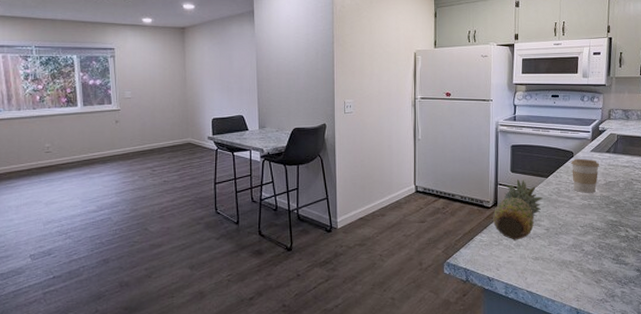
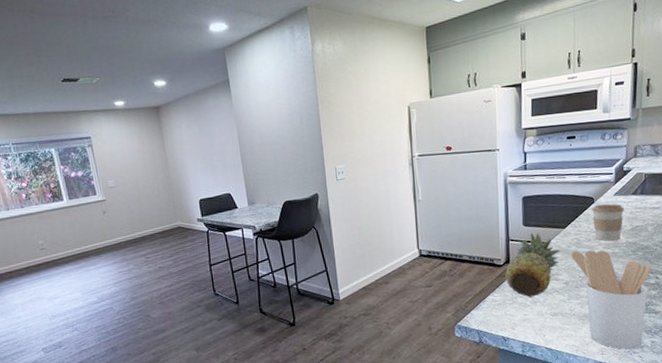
utensil holder: none [552,199,622,298] -> present [571,250,651,350]

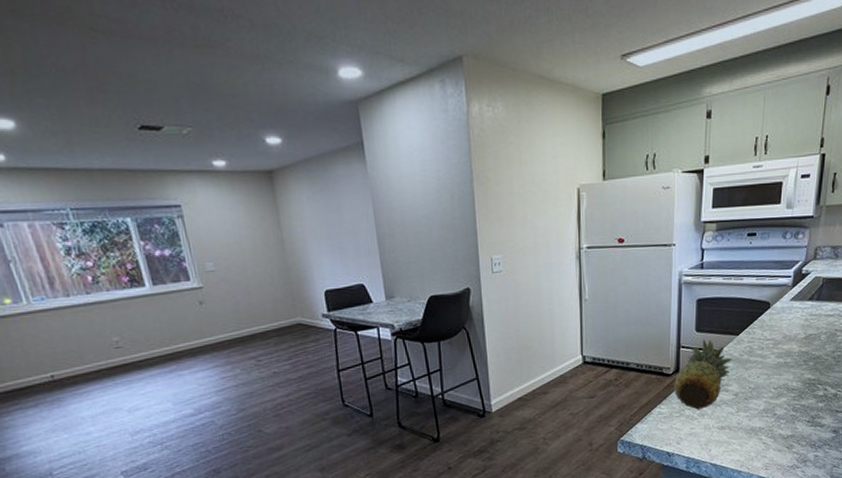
utensil holder: present [571,250,651,350] -> none [743,359,821,465]
coffee cup: present [591,203,625,241] -> none [766,309,800,350]

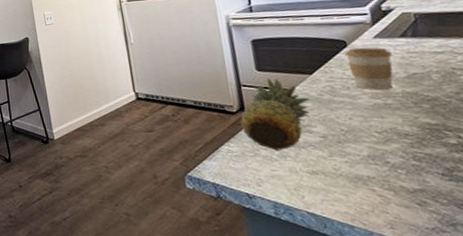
coffee cup: none [766,309,800,350] -> present [344,47,394,90]

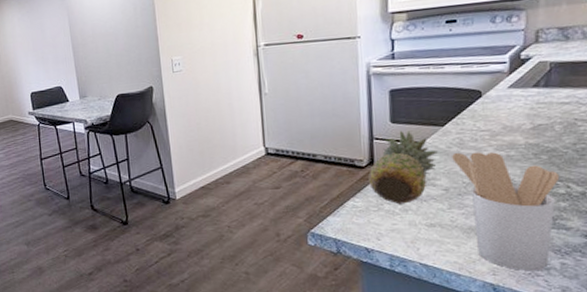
utensil holder: none [325,100,453,227] -> present [452,152,560,272]
coffee cup: present [344,47,394,90] -> none [477,98,524,142]

